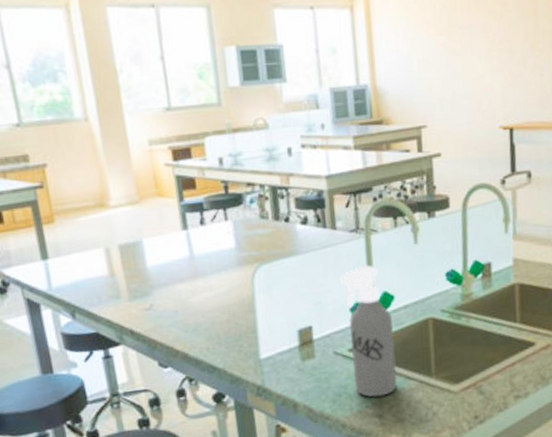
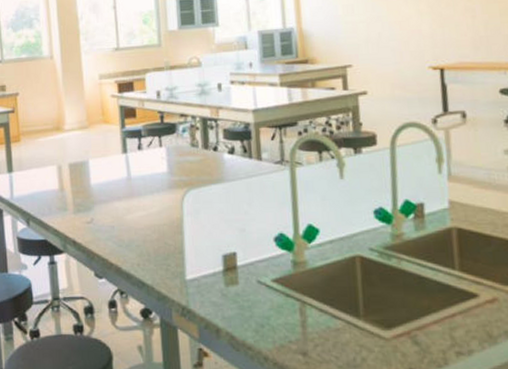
spray bottle: present [340,265,397,398] -> none [265,196,323,333]

